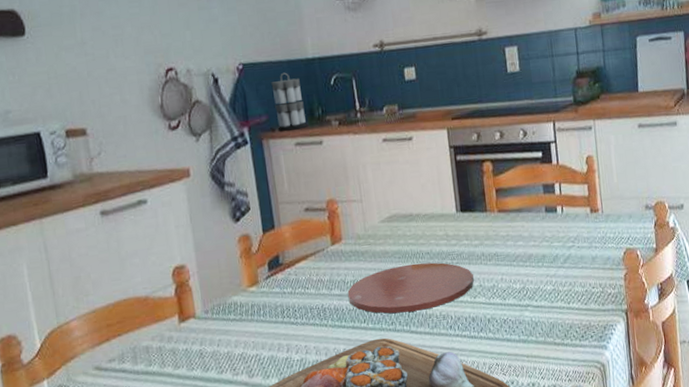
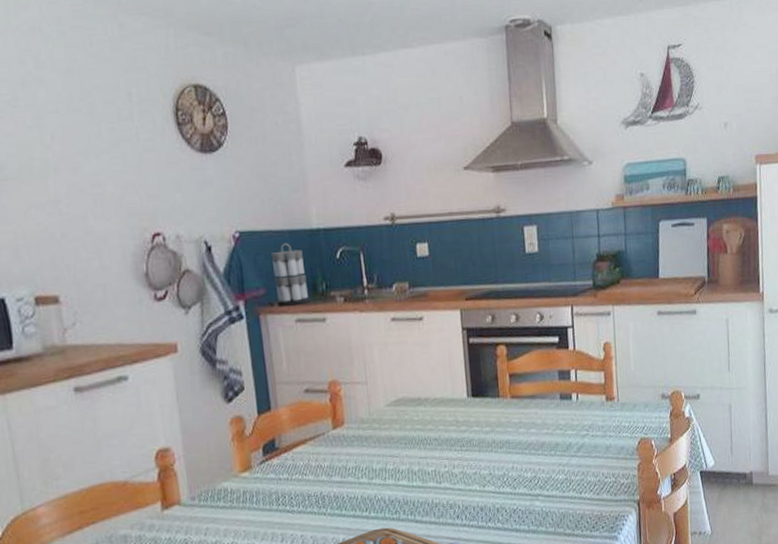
plate: present [347,262,474,314] -> none [349,449,484,502]

